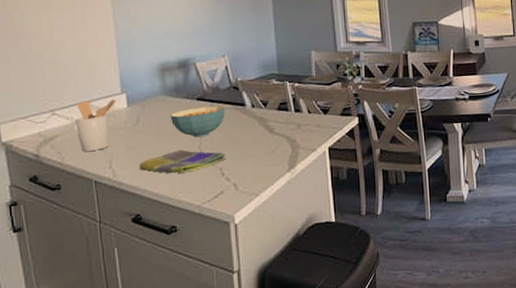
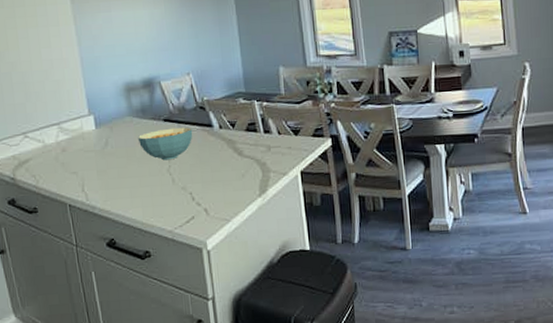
utensil holder: present [75,99,117,151] -> none [46,121,85,174]
dish towel: present [139,149,227,174] -> none [110,173,196,198]

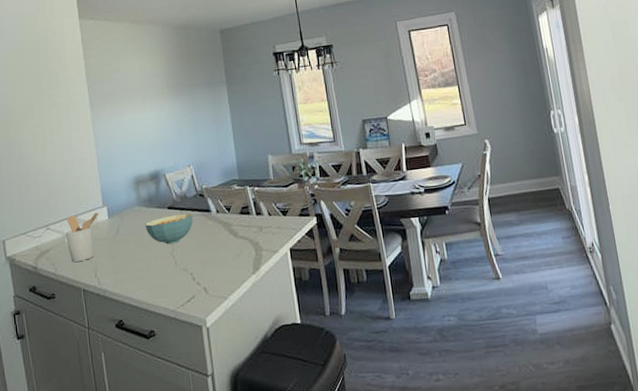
utensil holder: none [46,121,85,174] -> present [65,212,99,262]

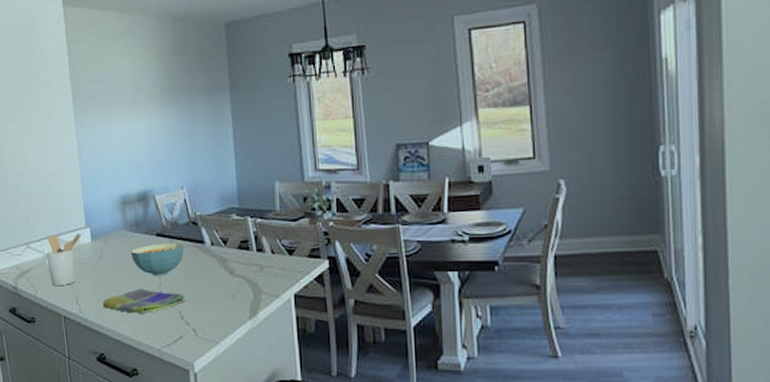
dish towel: none [120,256,196,280] -> present [102,288,186,314]

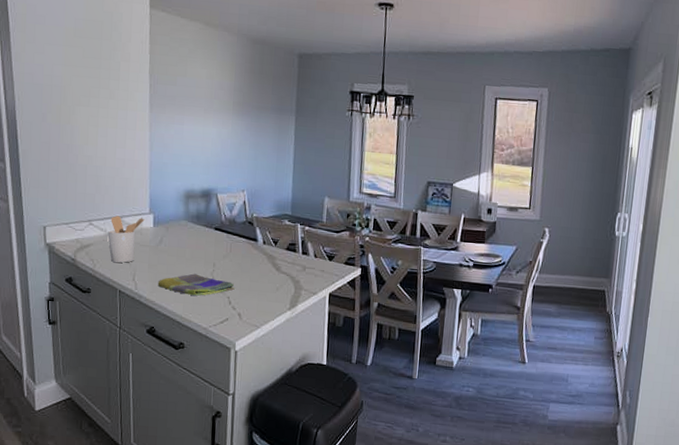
cereal bowl: present [130,242,185,276] -> none [189,236,239,265]

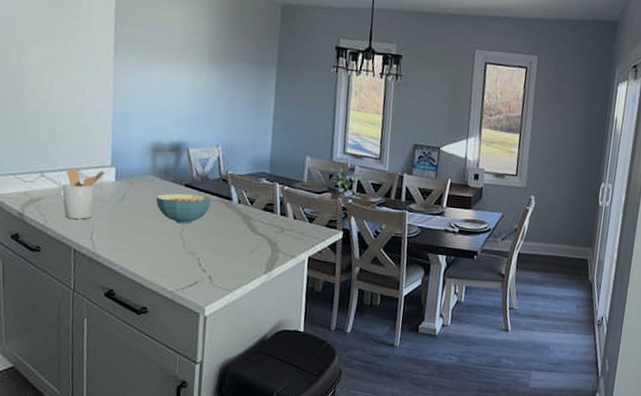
dish towel: present [157,273,235,296] -> none [118,233,206,257]
cereal bowl: none [189,236,239,265] -> present [155,193,212,224]

